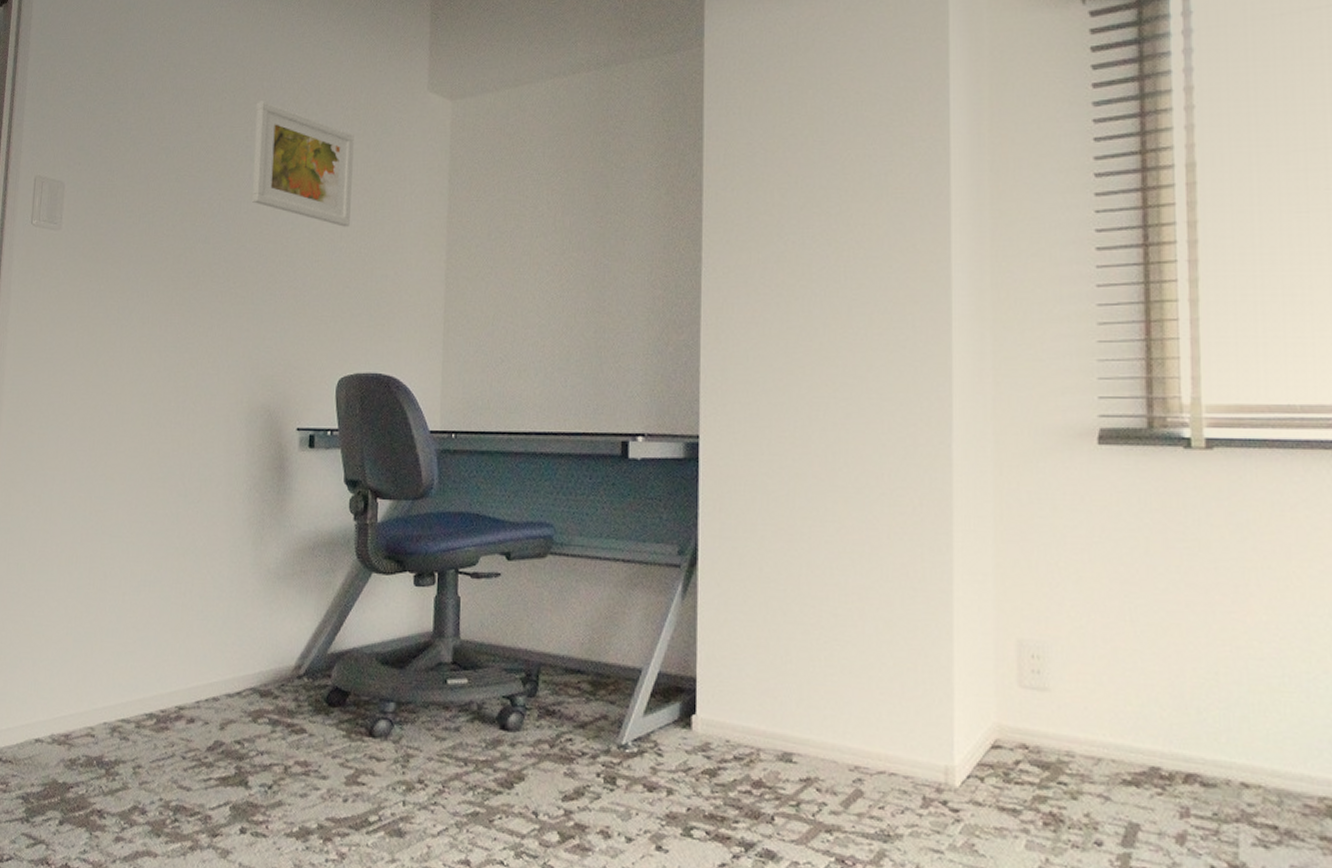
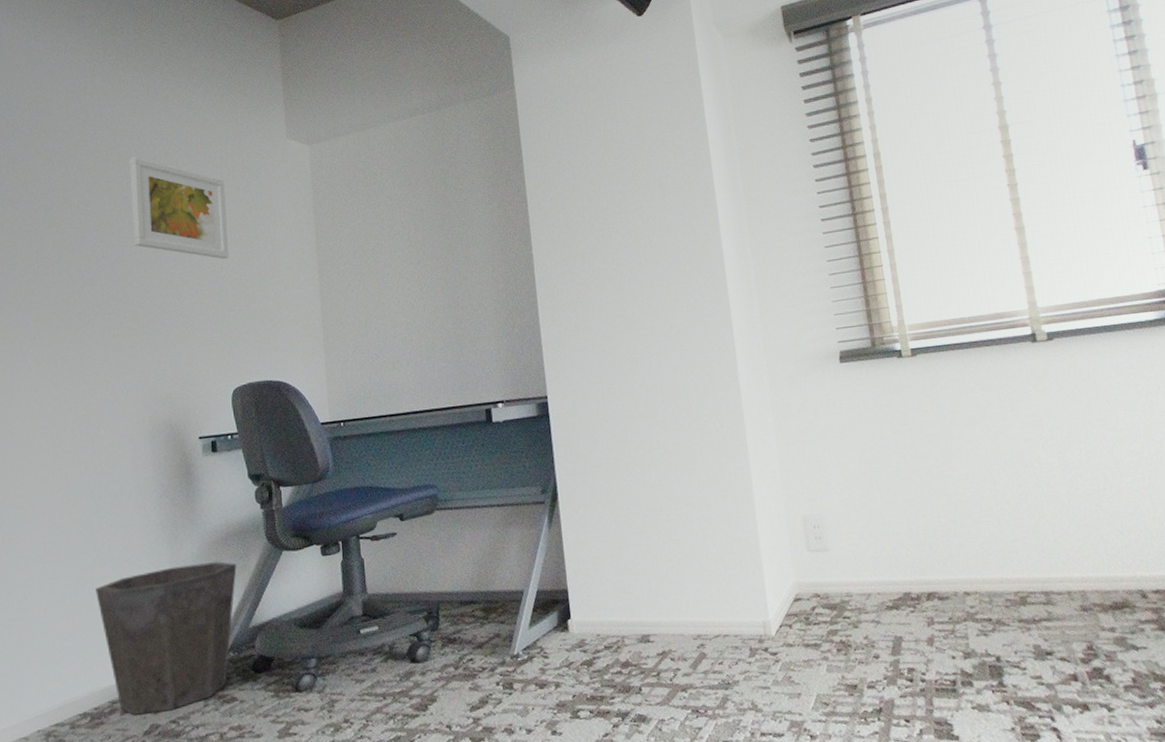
waste bin: none [174,570,322,730] -> present [96,561,237,715]

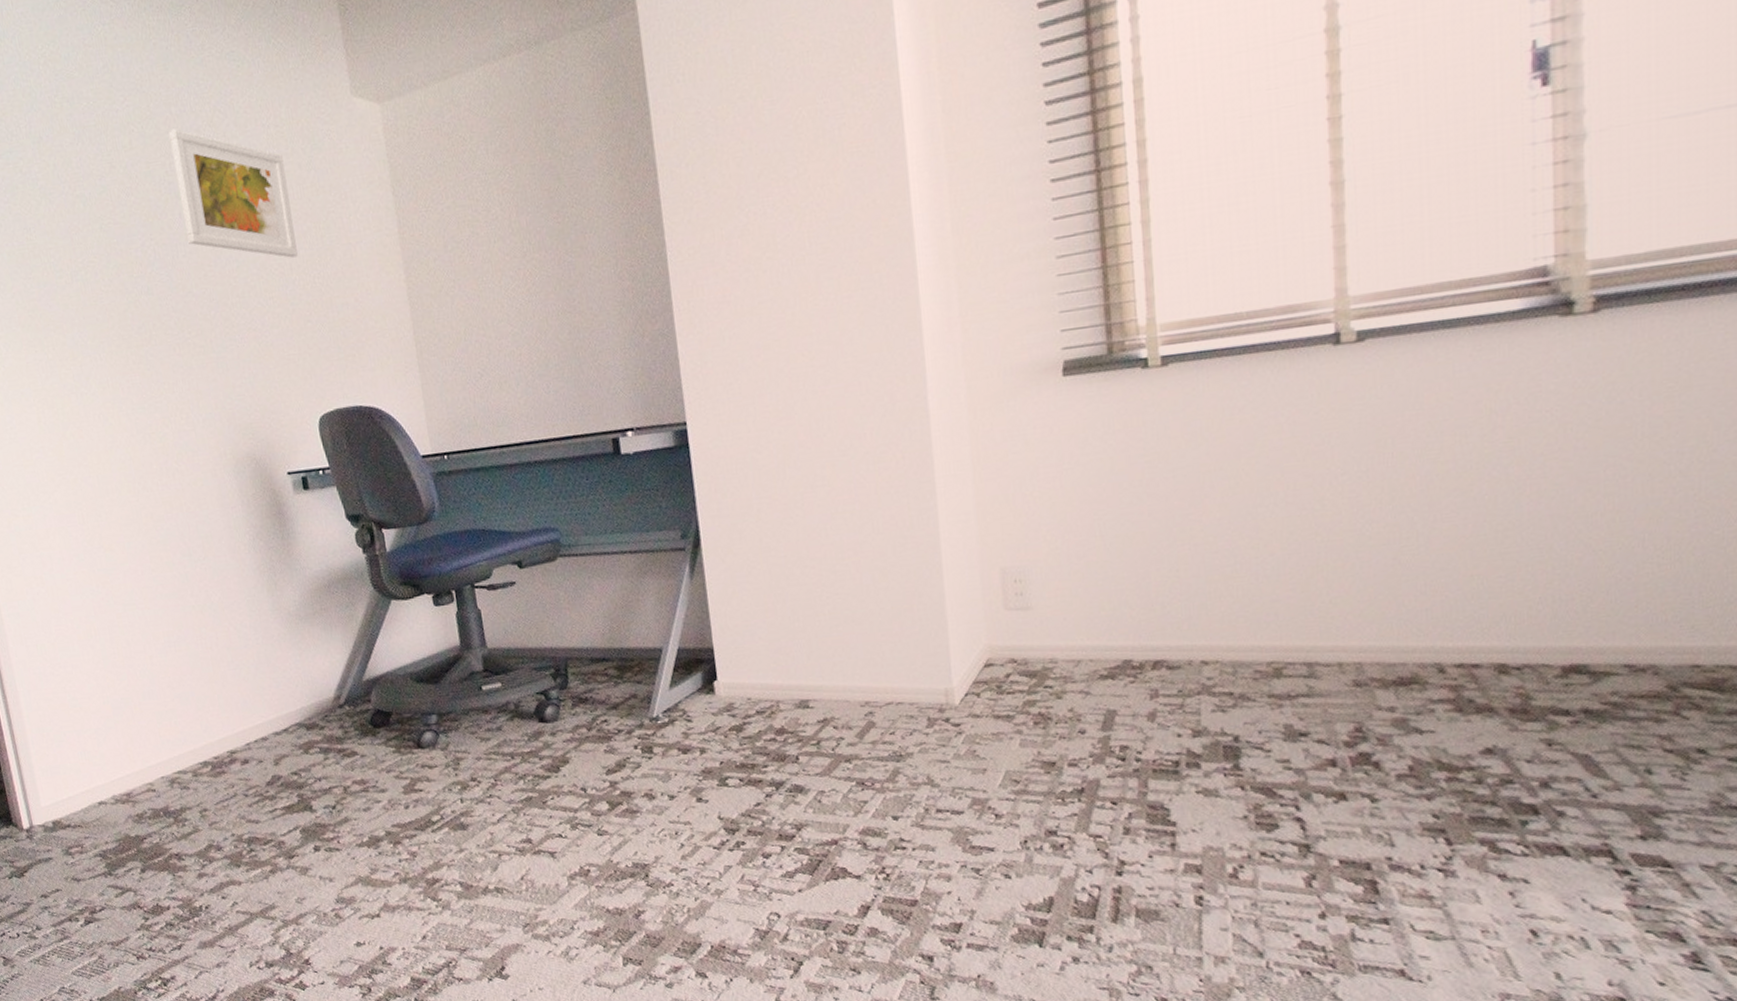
waste bin: present [96,561,237,715] -> none [199,610,345,766]

